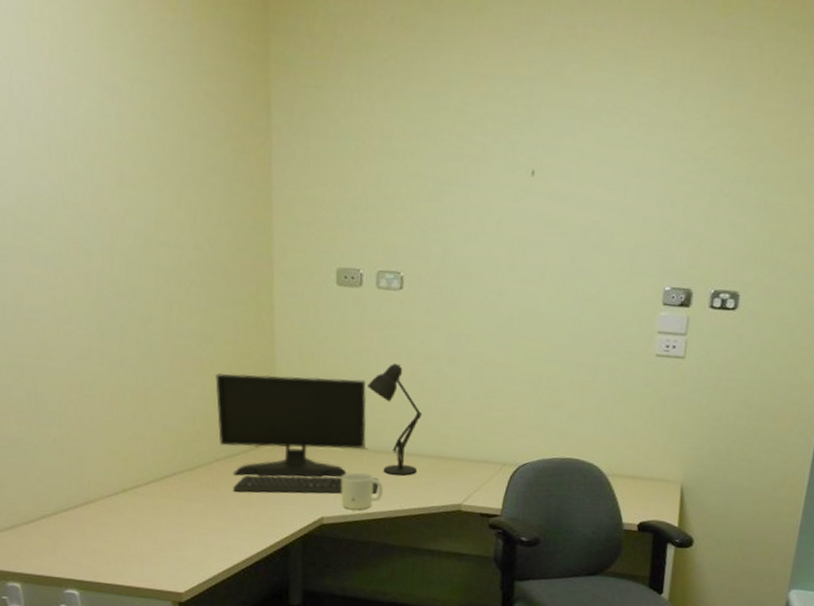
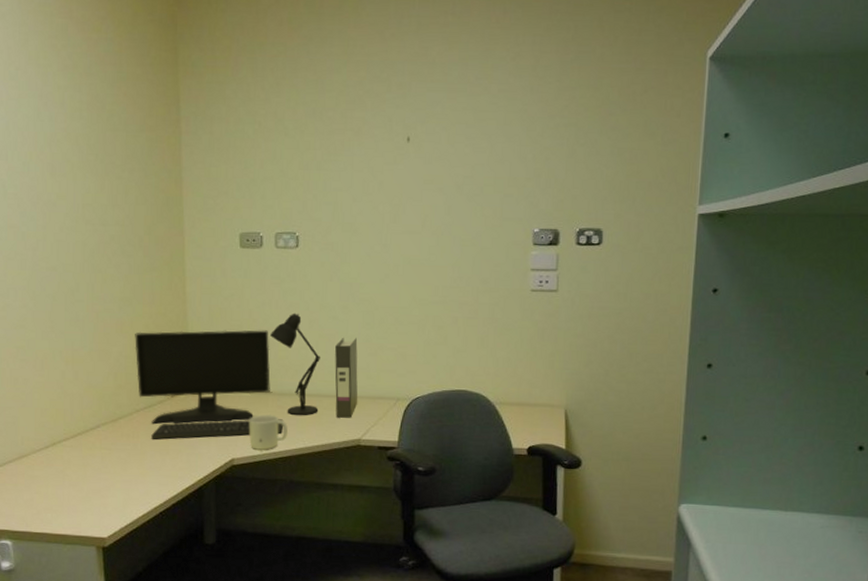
binder: none [436,394,464,481] -> present [335,337,358,418]

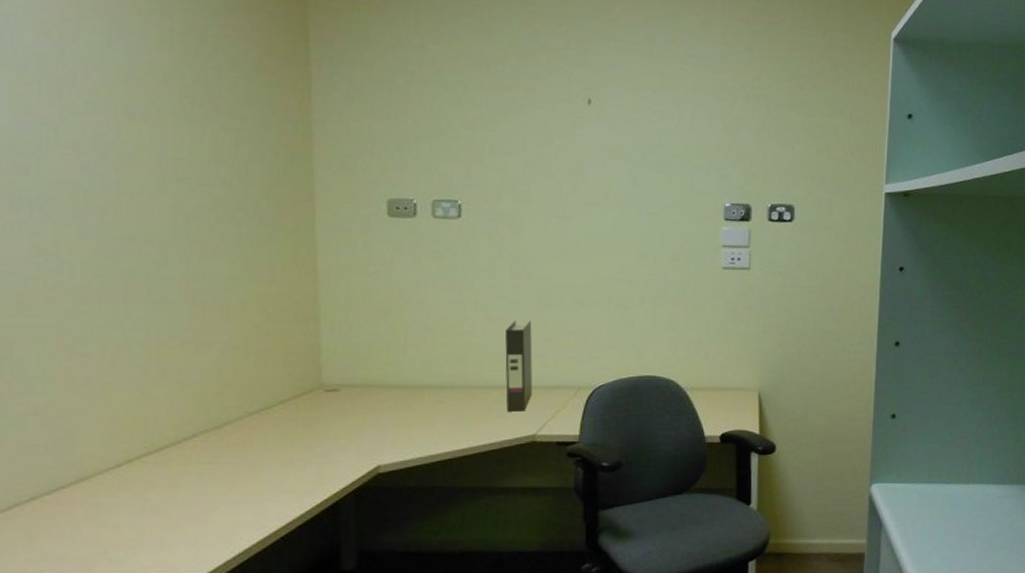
computer monitor: present [135,330,271,425] -> none [247,313,426,430]
computer keyboard: present [151,419,284,440] -> none [269,416,443,448]
mug: present [248,415,288,450] -> none [399,412,448,453]
desk lamp: present [270,313,320,416] -> none [426,292,488,412]

